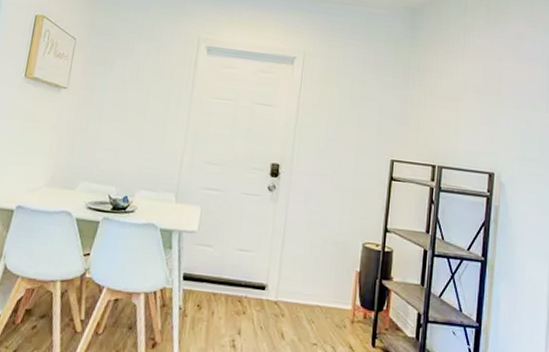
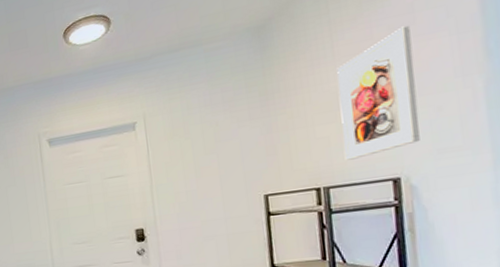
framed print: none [458,48,518,148] -> present [337,25,420,160]

